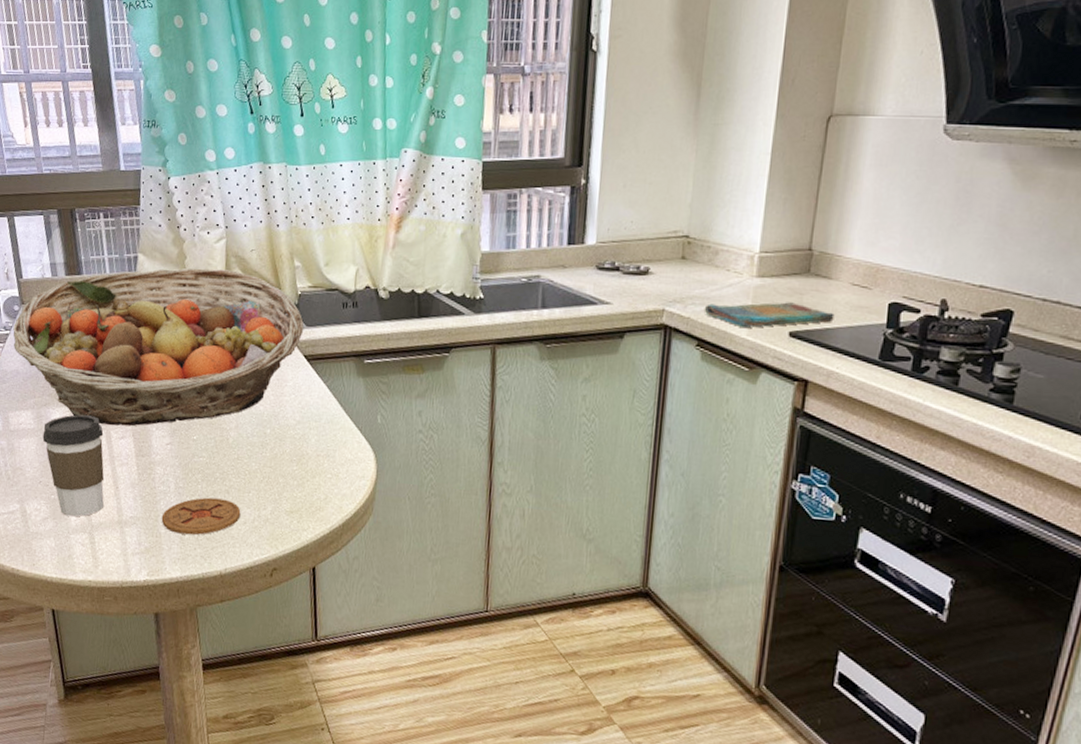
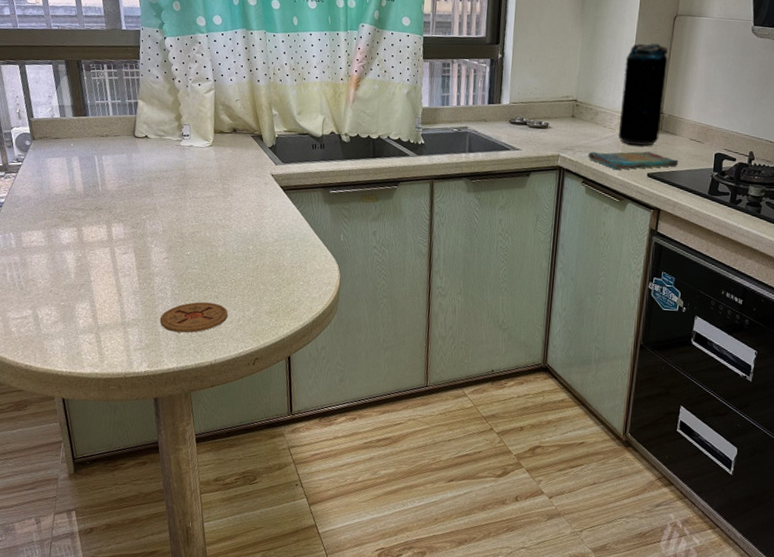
fruit basket: present [13,267,304,427] -> none [25,113,281,244]
coffee cup: present [42,414,105,517] -> none [53,234,109,320]
beverage can: none [746,155,819,295] -> present [618,43,668,146]

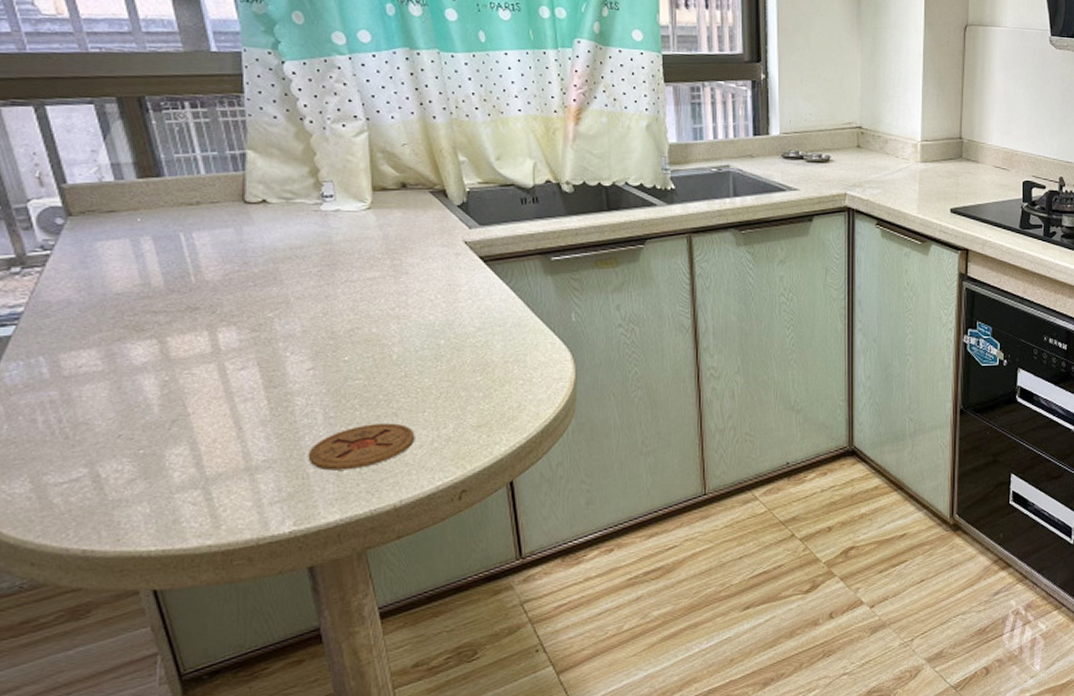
dish towel: present [587,151,679,170] -> none [880,183,984,206]
beverage can: present [618,43,668,146] -> none [913,57,962,178]

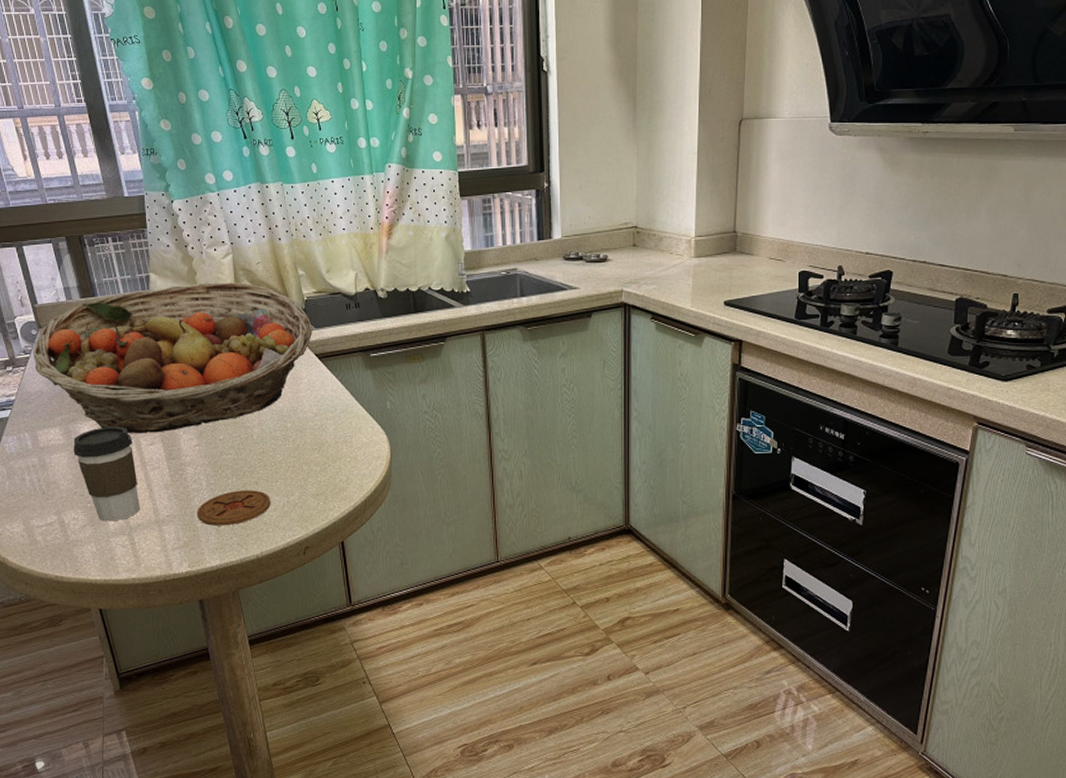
fruit basket: none [56,165,477,356] -> present [33,282,313,434]
coffee cup: none [118,347,223,473] -> present [73,427,141,522]

